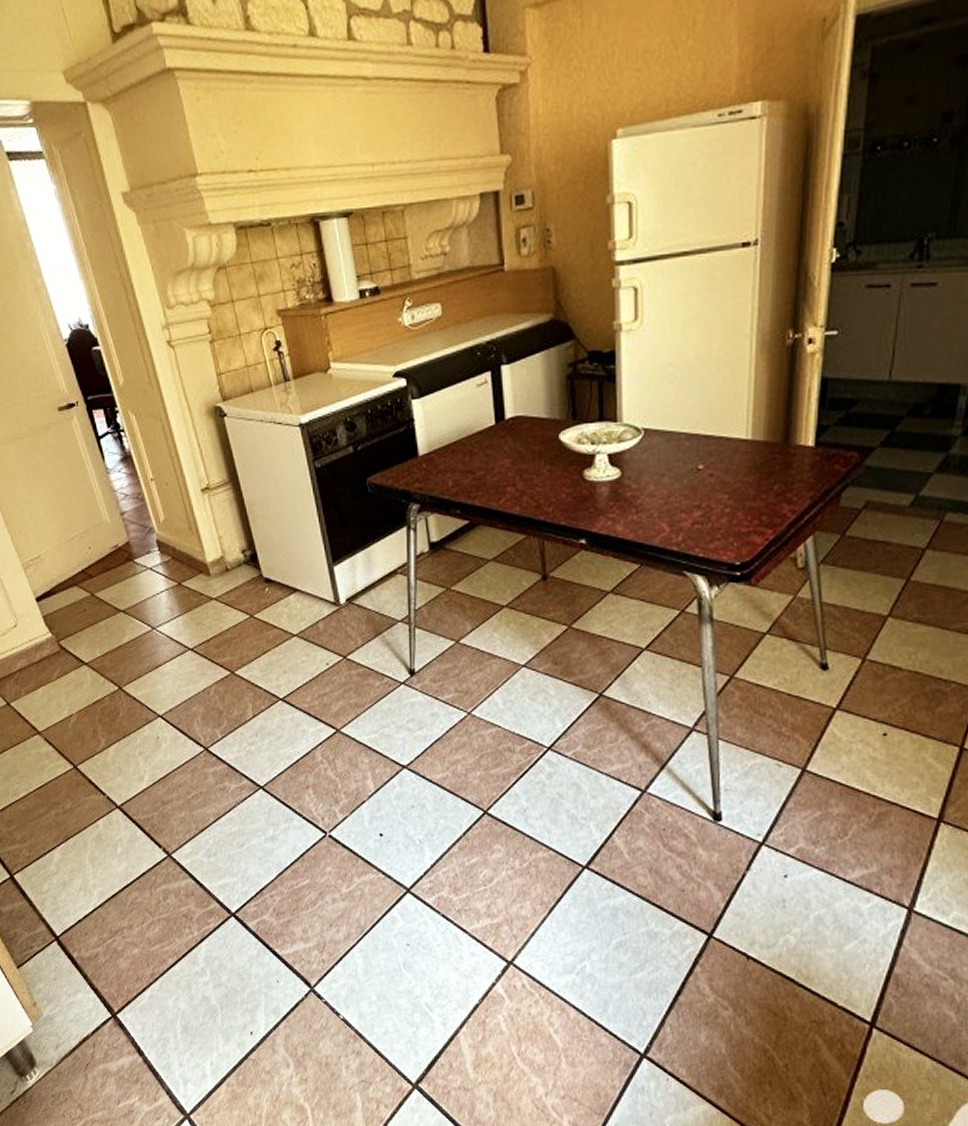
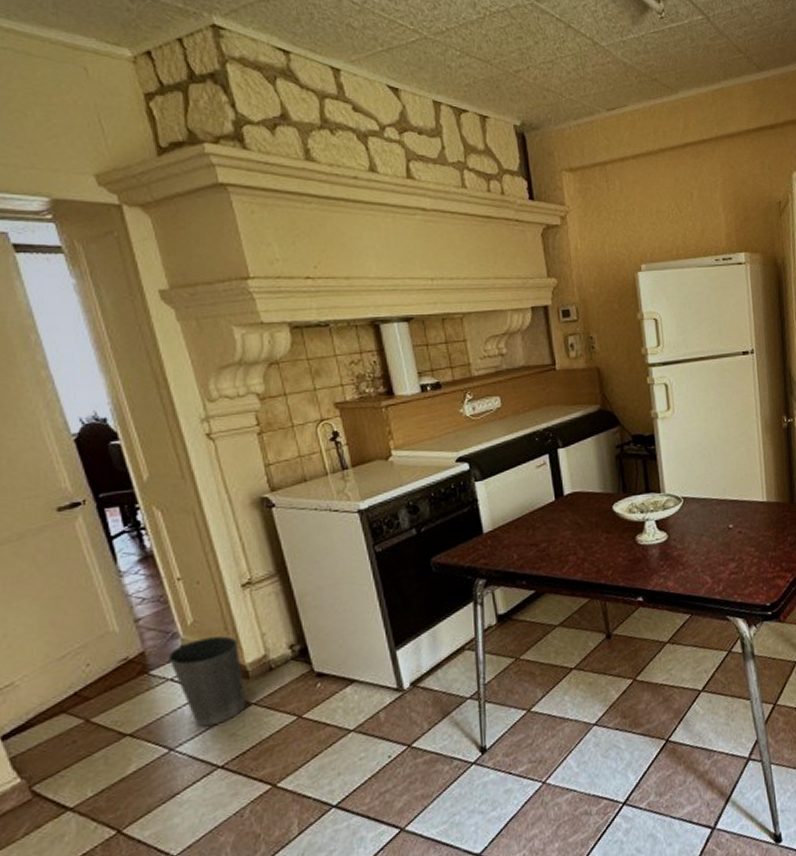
waste basket: none [147,535,209,613] -> present [168,636,247,727]

